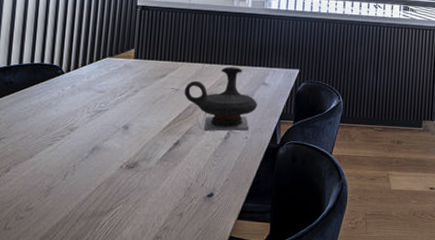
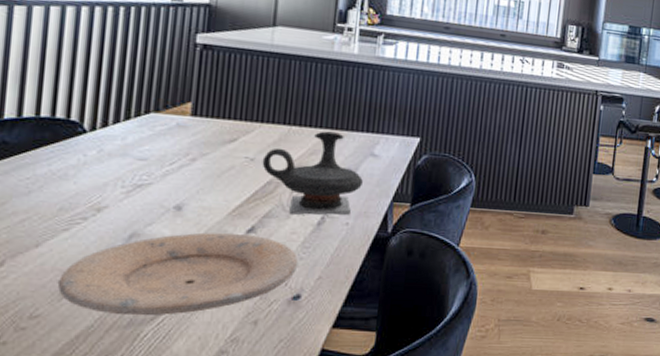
plate: none [44,145,211,209] -> present [57,232,299,316]

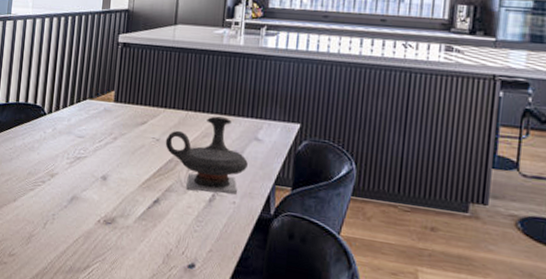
plate: present [57,232,299,316] -> none [26,199,193,268]

